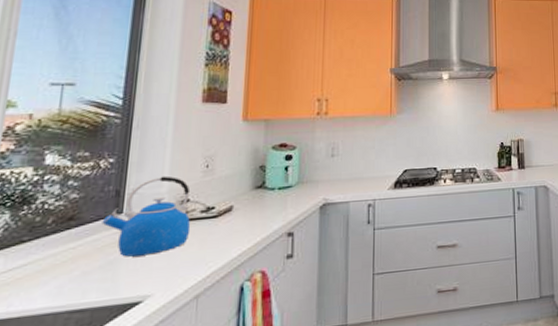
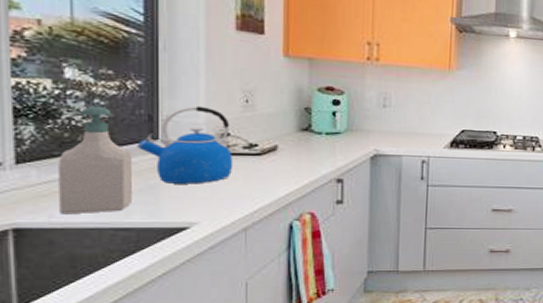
soap bottle: none [19,187,97,302] -> present [58,105,133,215]

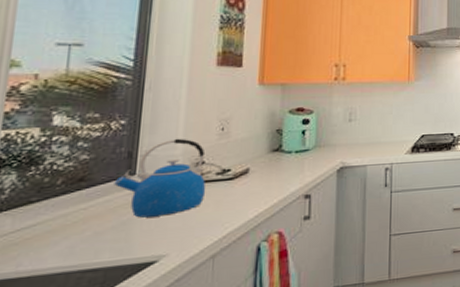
soap bottle: present [58,105,133,215] -> none [28,148,109,262]

